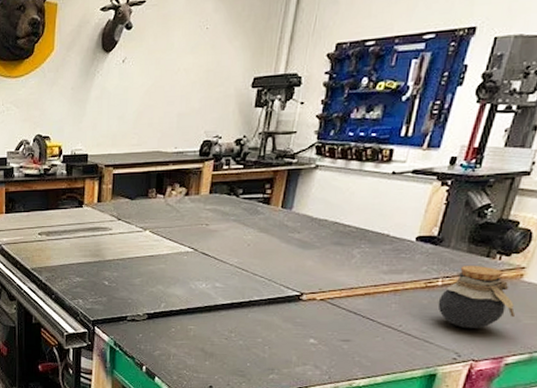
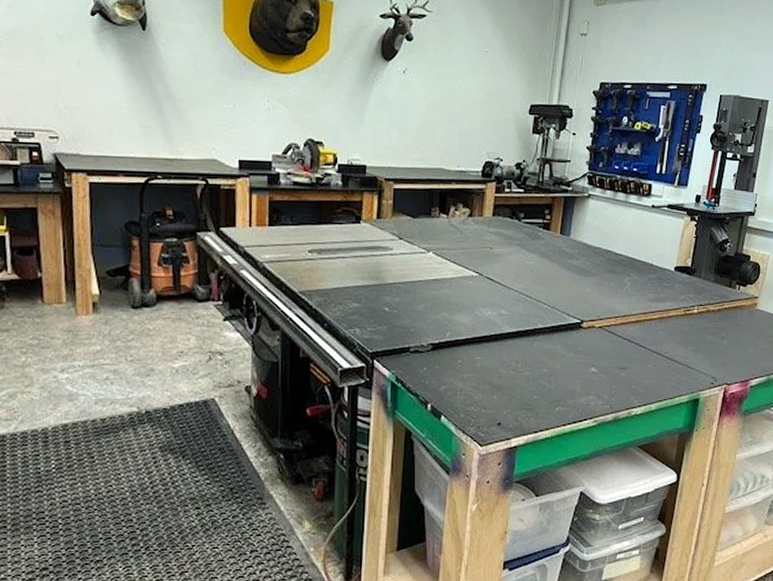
jar: present [438,266,515,329] -> none [695,295,753,354]

